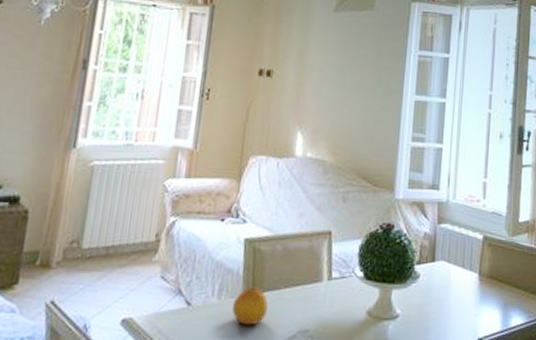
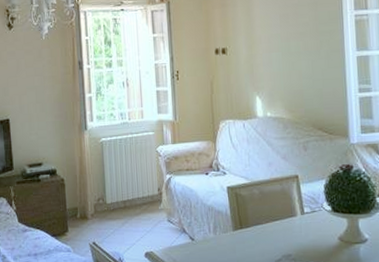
fruit: present [231,286,269,326] -> none [226,223,256,253]

